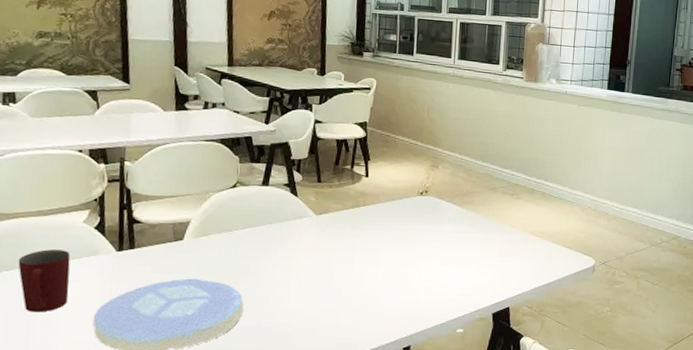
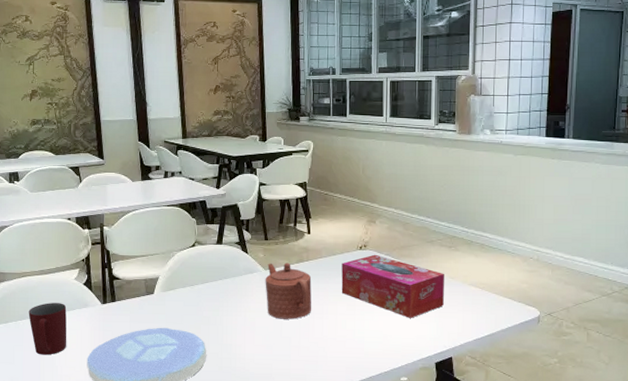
teapot: none [315,207,367,269] -> present [265,262,312,320]
tissue box: none [399,200,505,268] -> present [341,254,444,318]

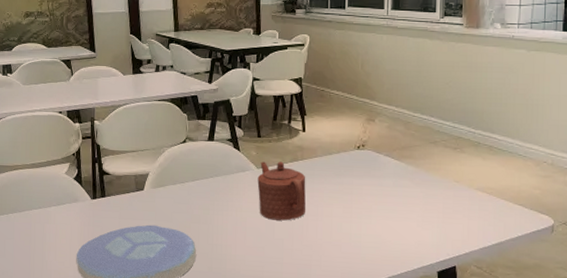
mug: present [28,303,67,355] -> none [19,196,57,250]
tissue box: present [341,254,444,318] -> none [337,154,448,223]

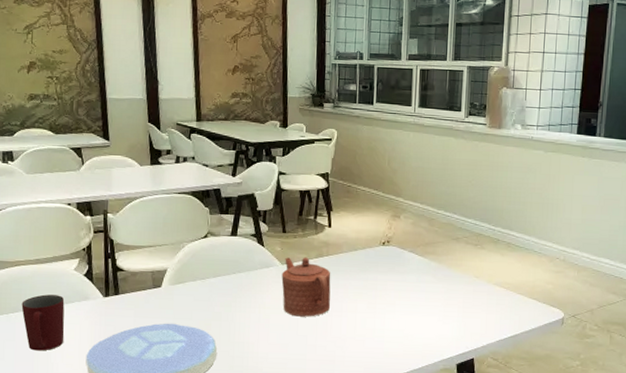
mug: none [19,196,57,250] -> present [21,294,65,351]

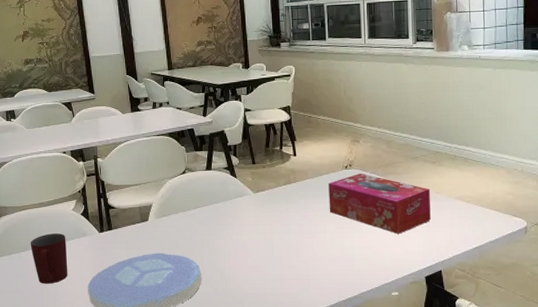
teapot: present [281,257,331,317] -> none [254,185,302,240]
tissue box: none [362,250,469,318] -> present [328,173,431,234]

